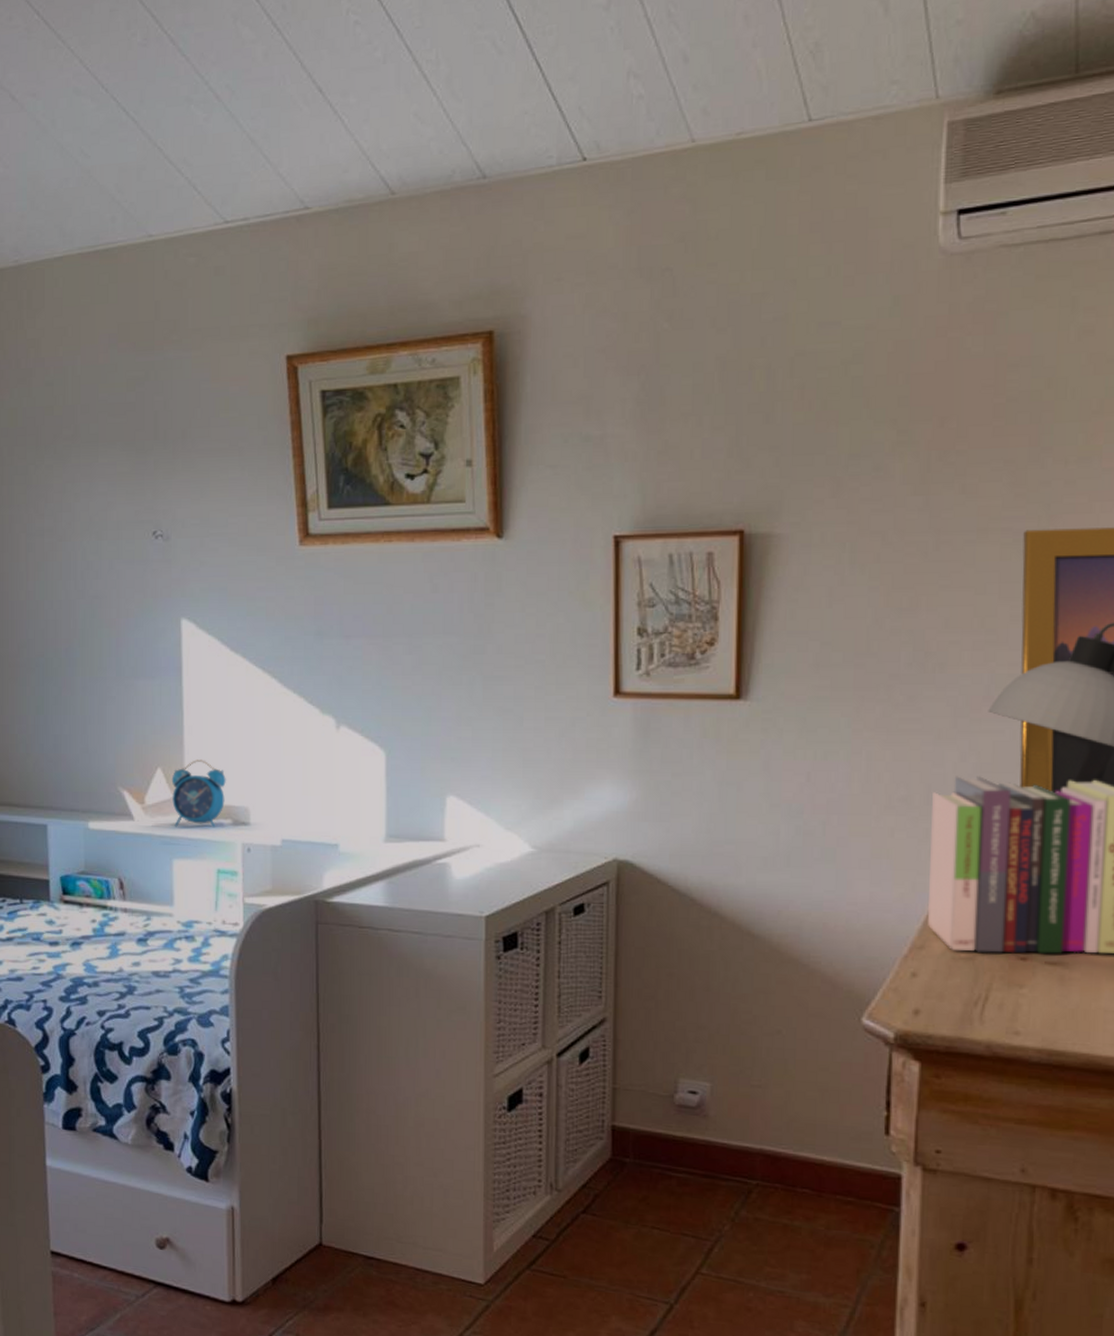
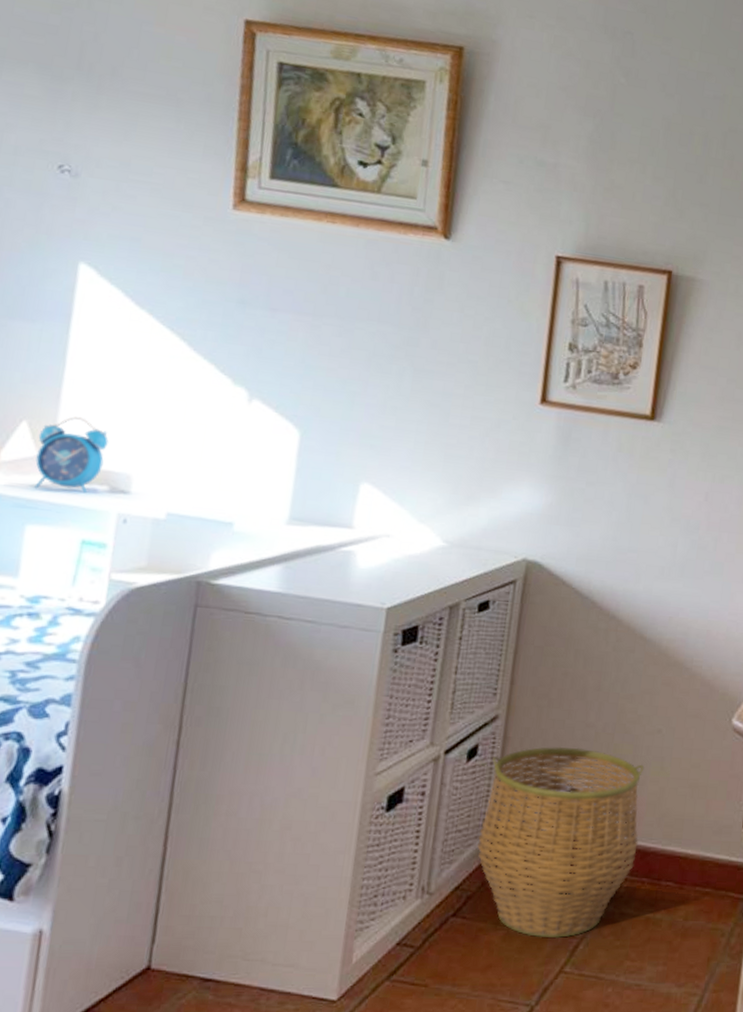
basket: none [599,1048,767,1240] -> present [477,746,645,939]

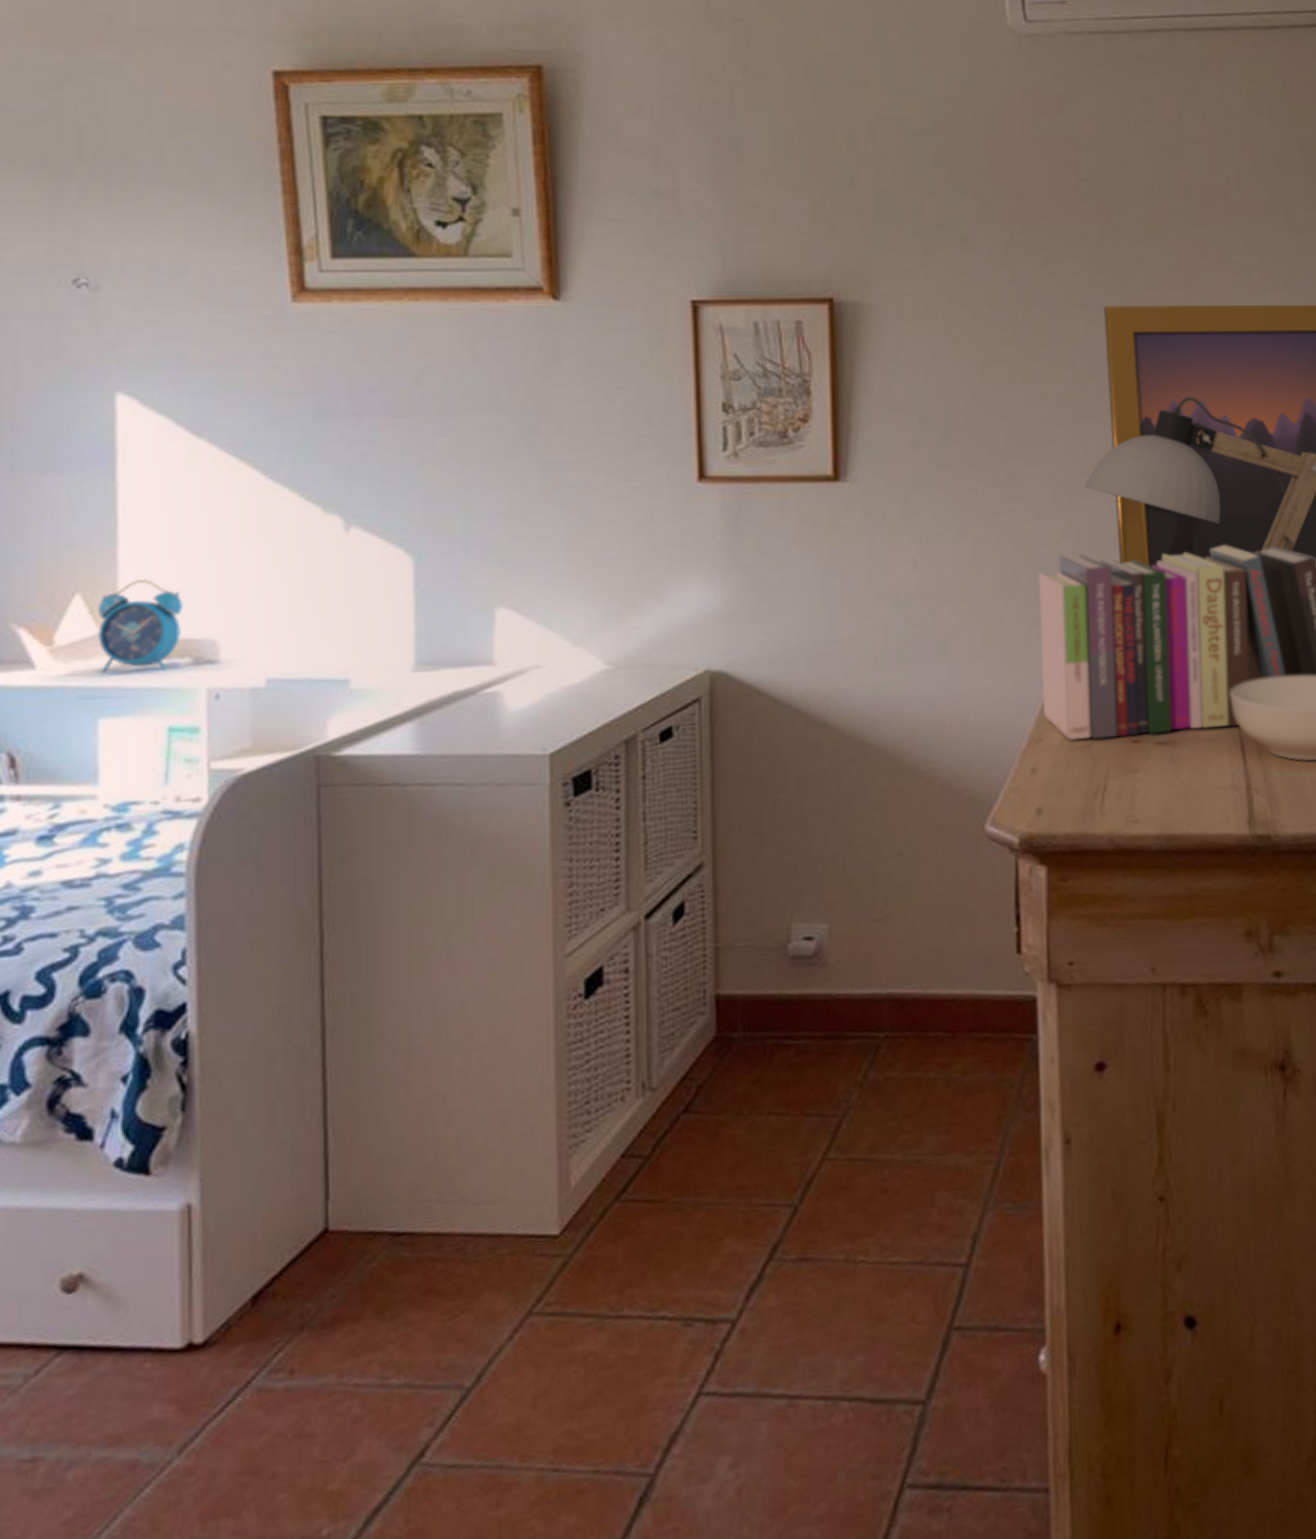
basket: present [477,746,645,939] -> none [701,887,894,1123]

